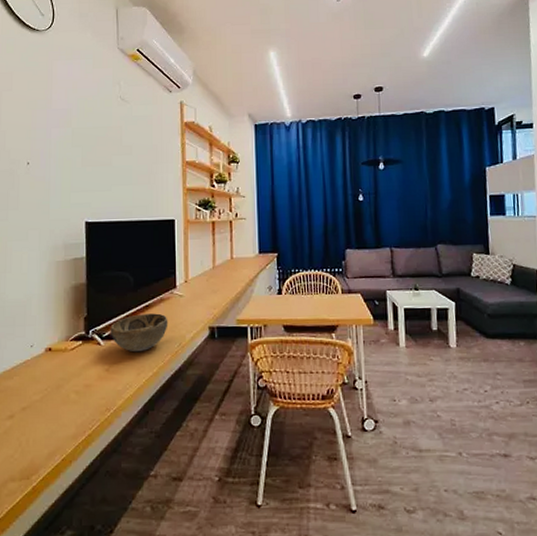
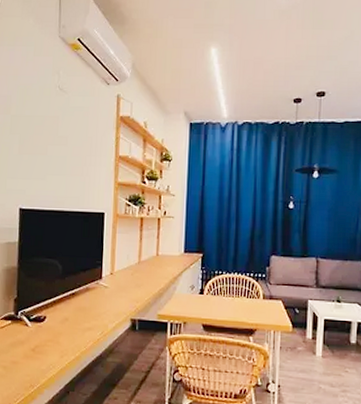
decorative bowl: present [110,313,168,352] -> none [37,300,93,337]

